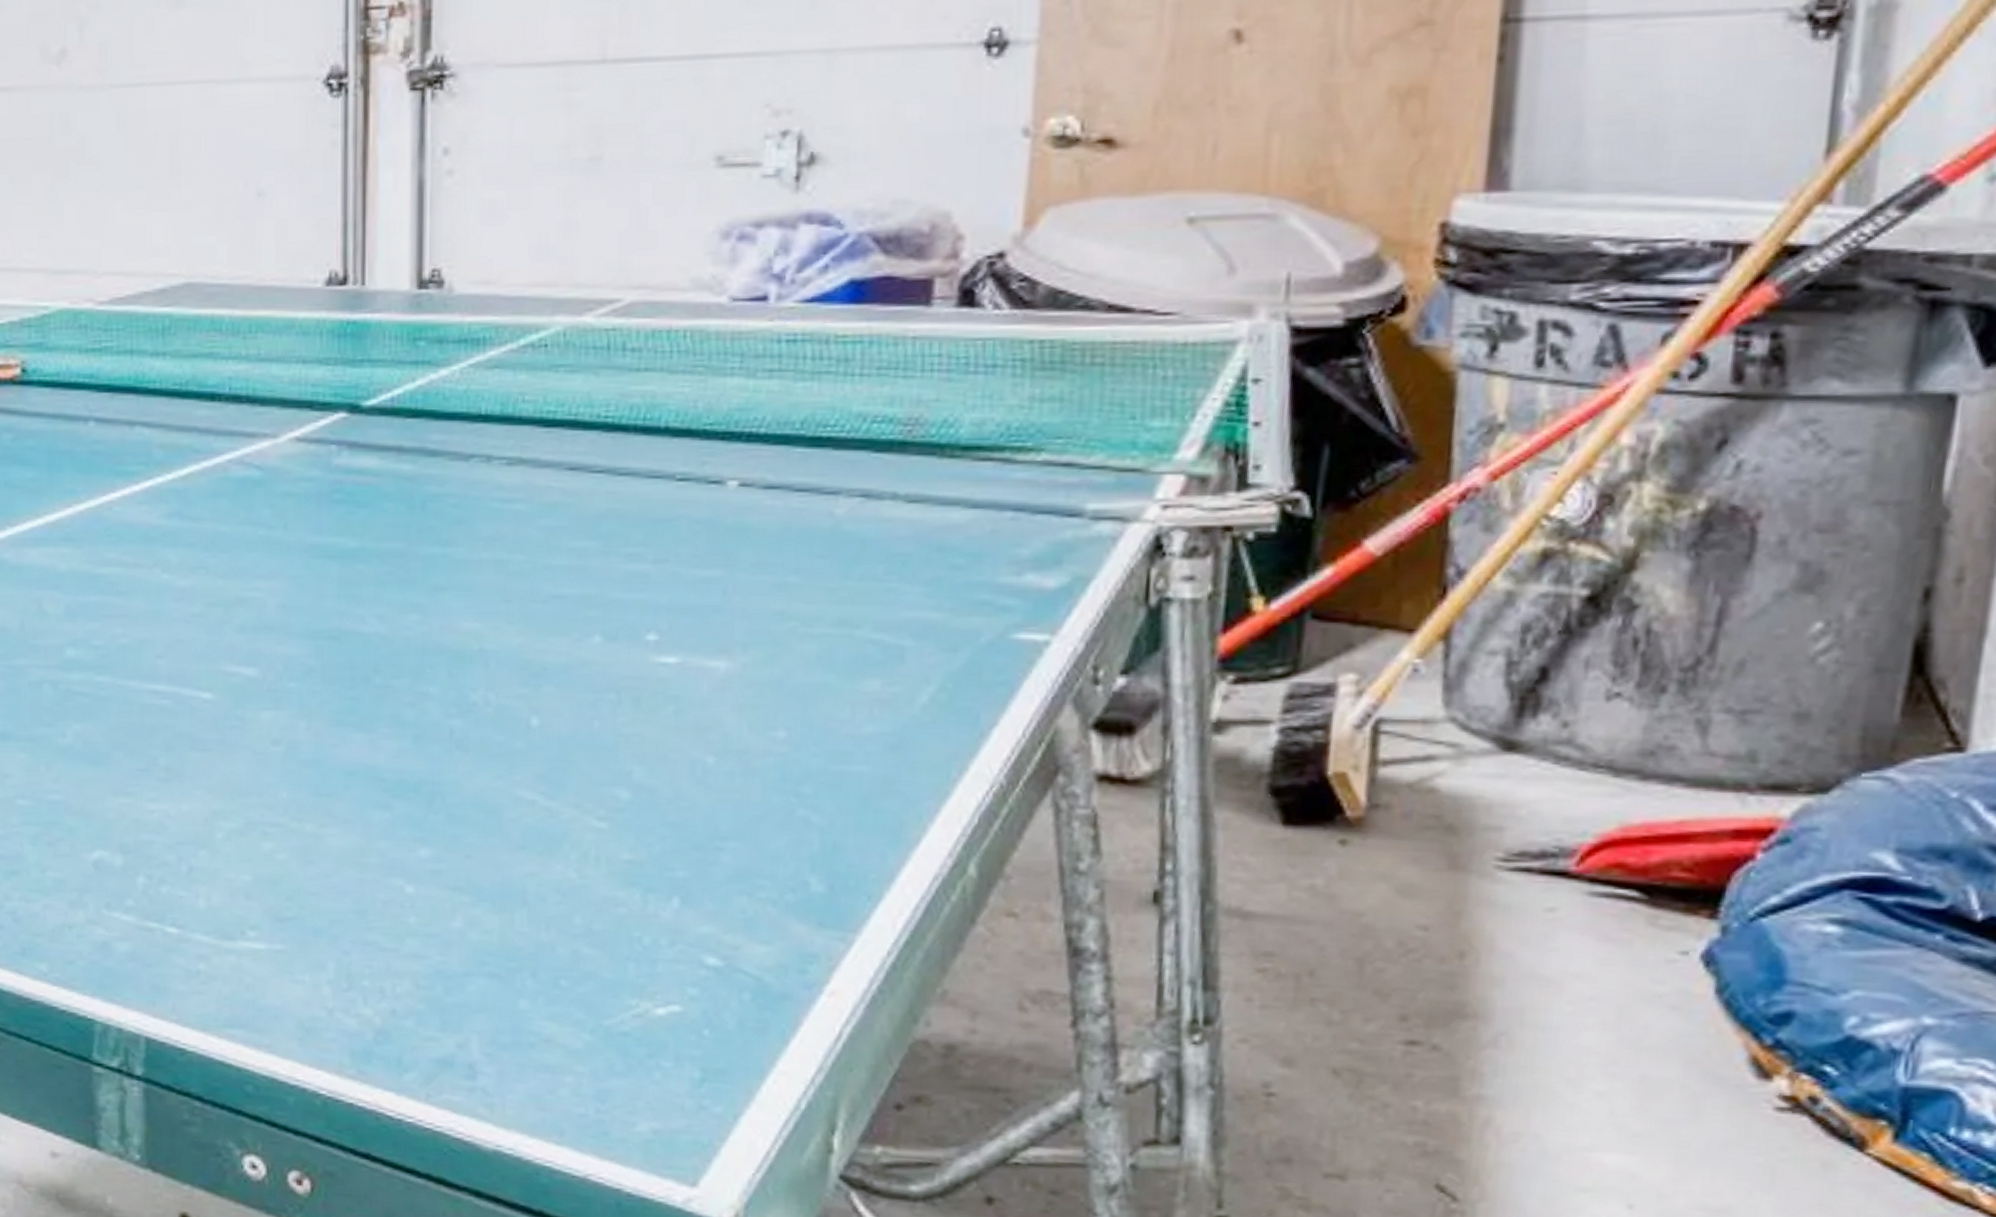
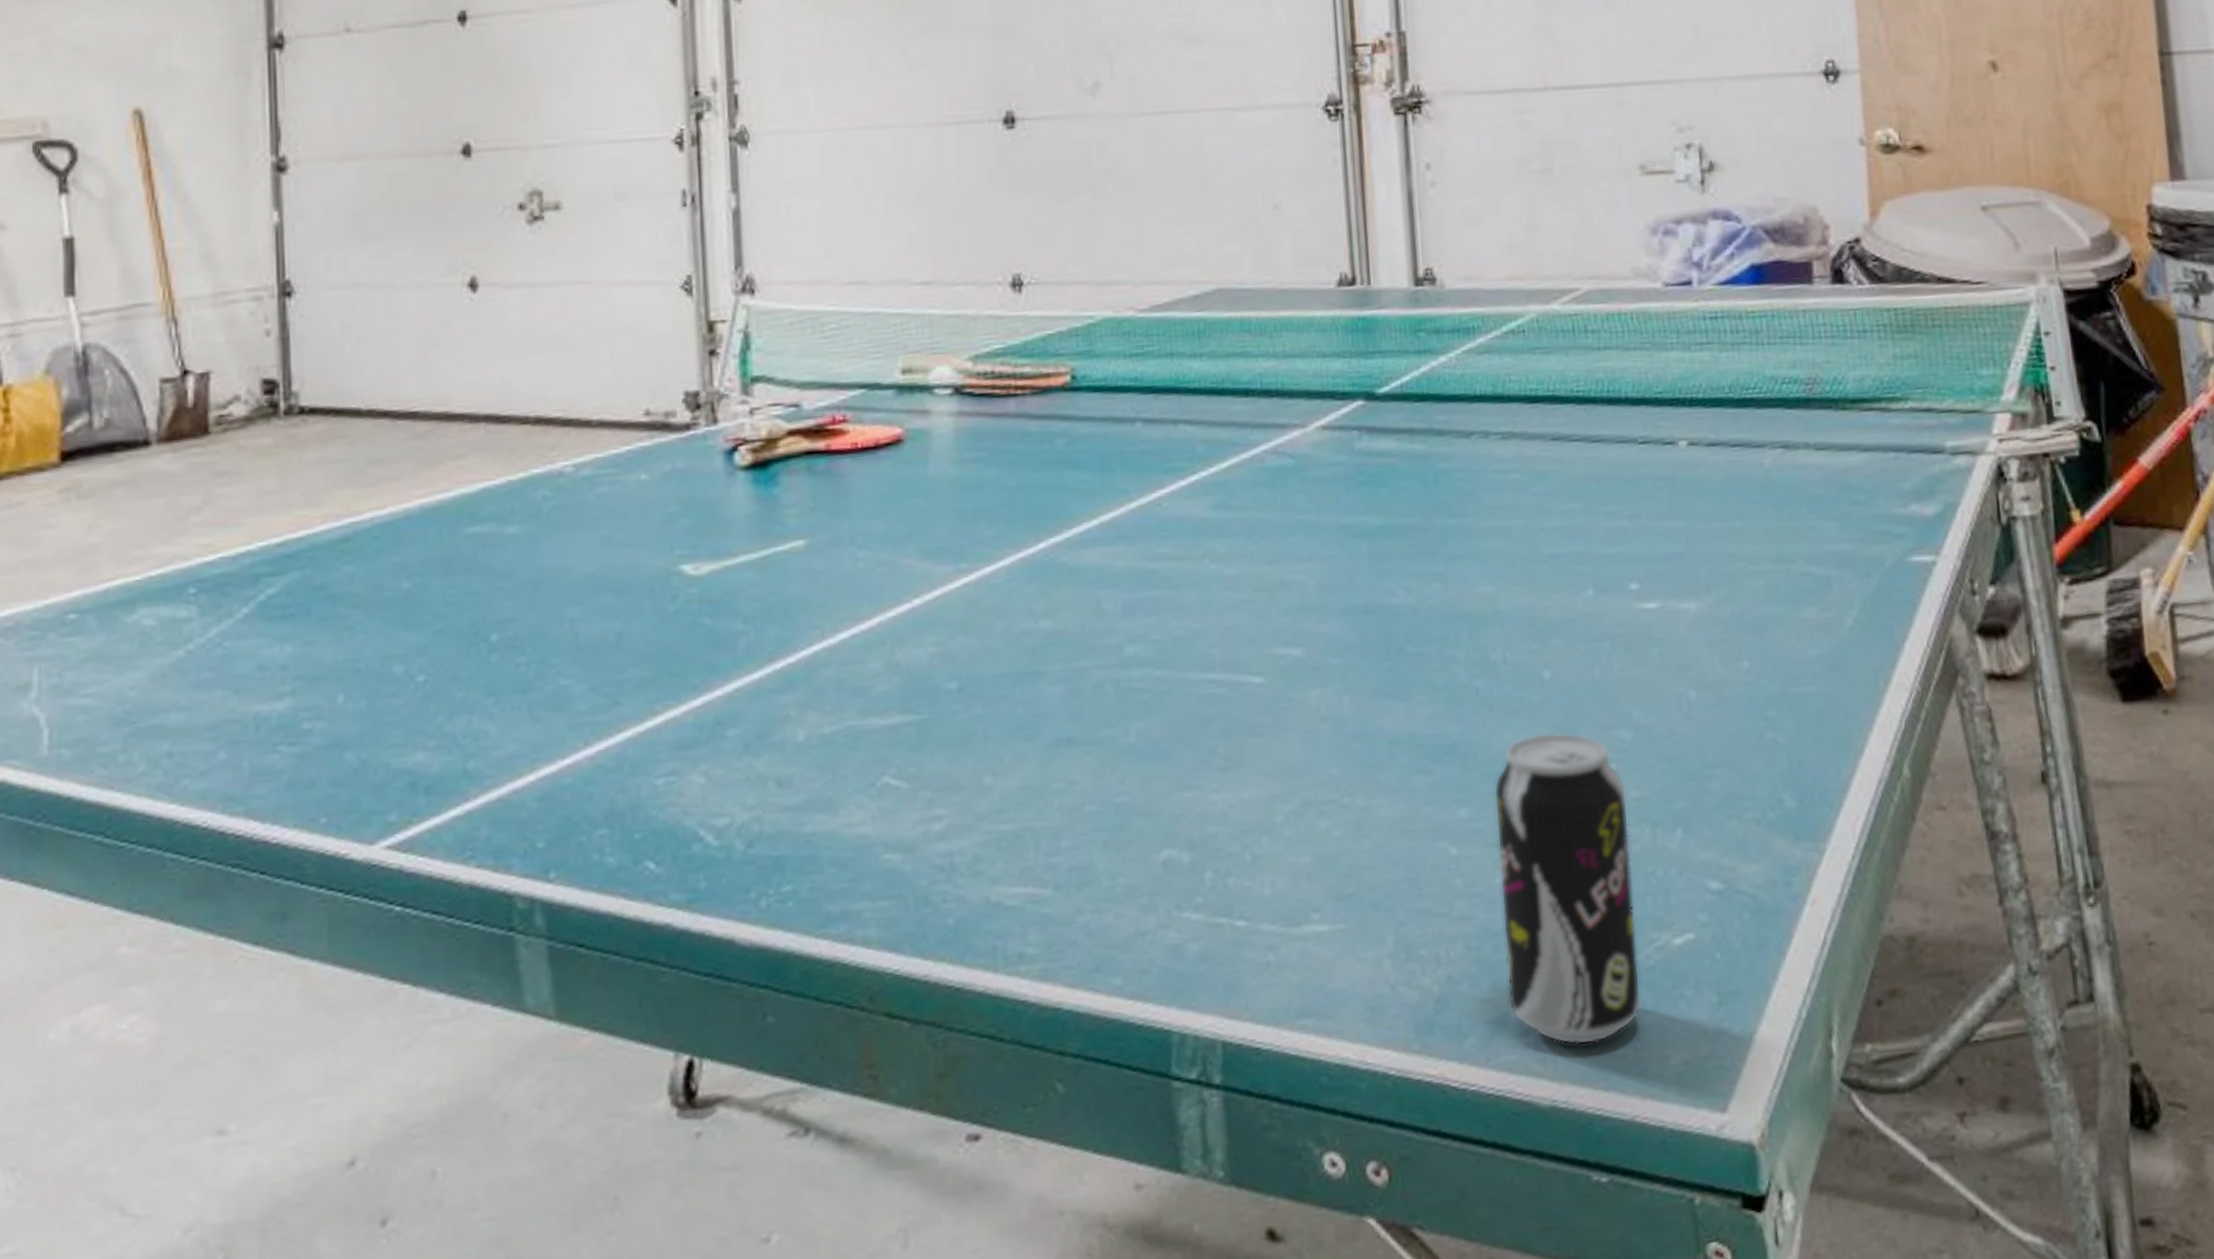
beverage can: none [457,781,617,1098] -> present [1493,732,1642,1045]

